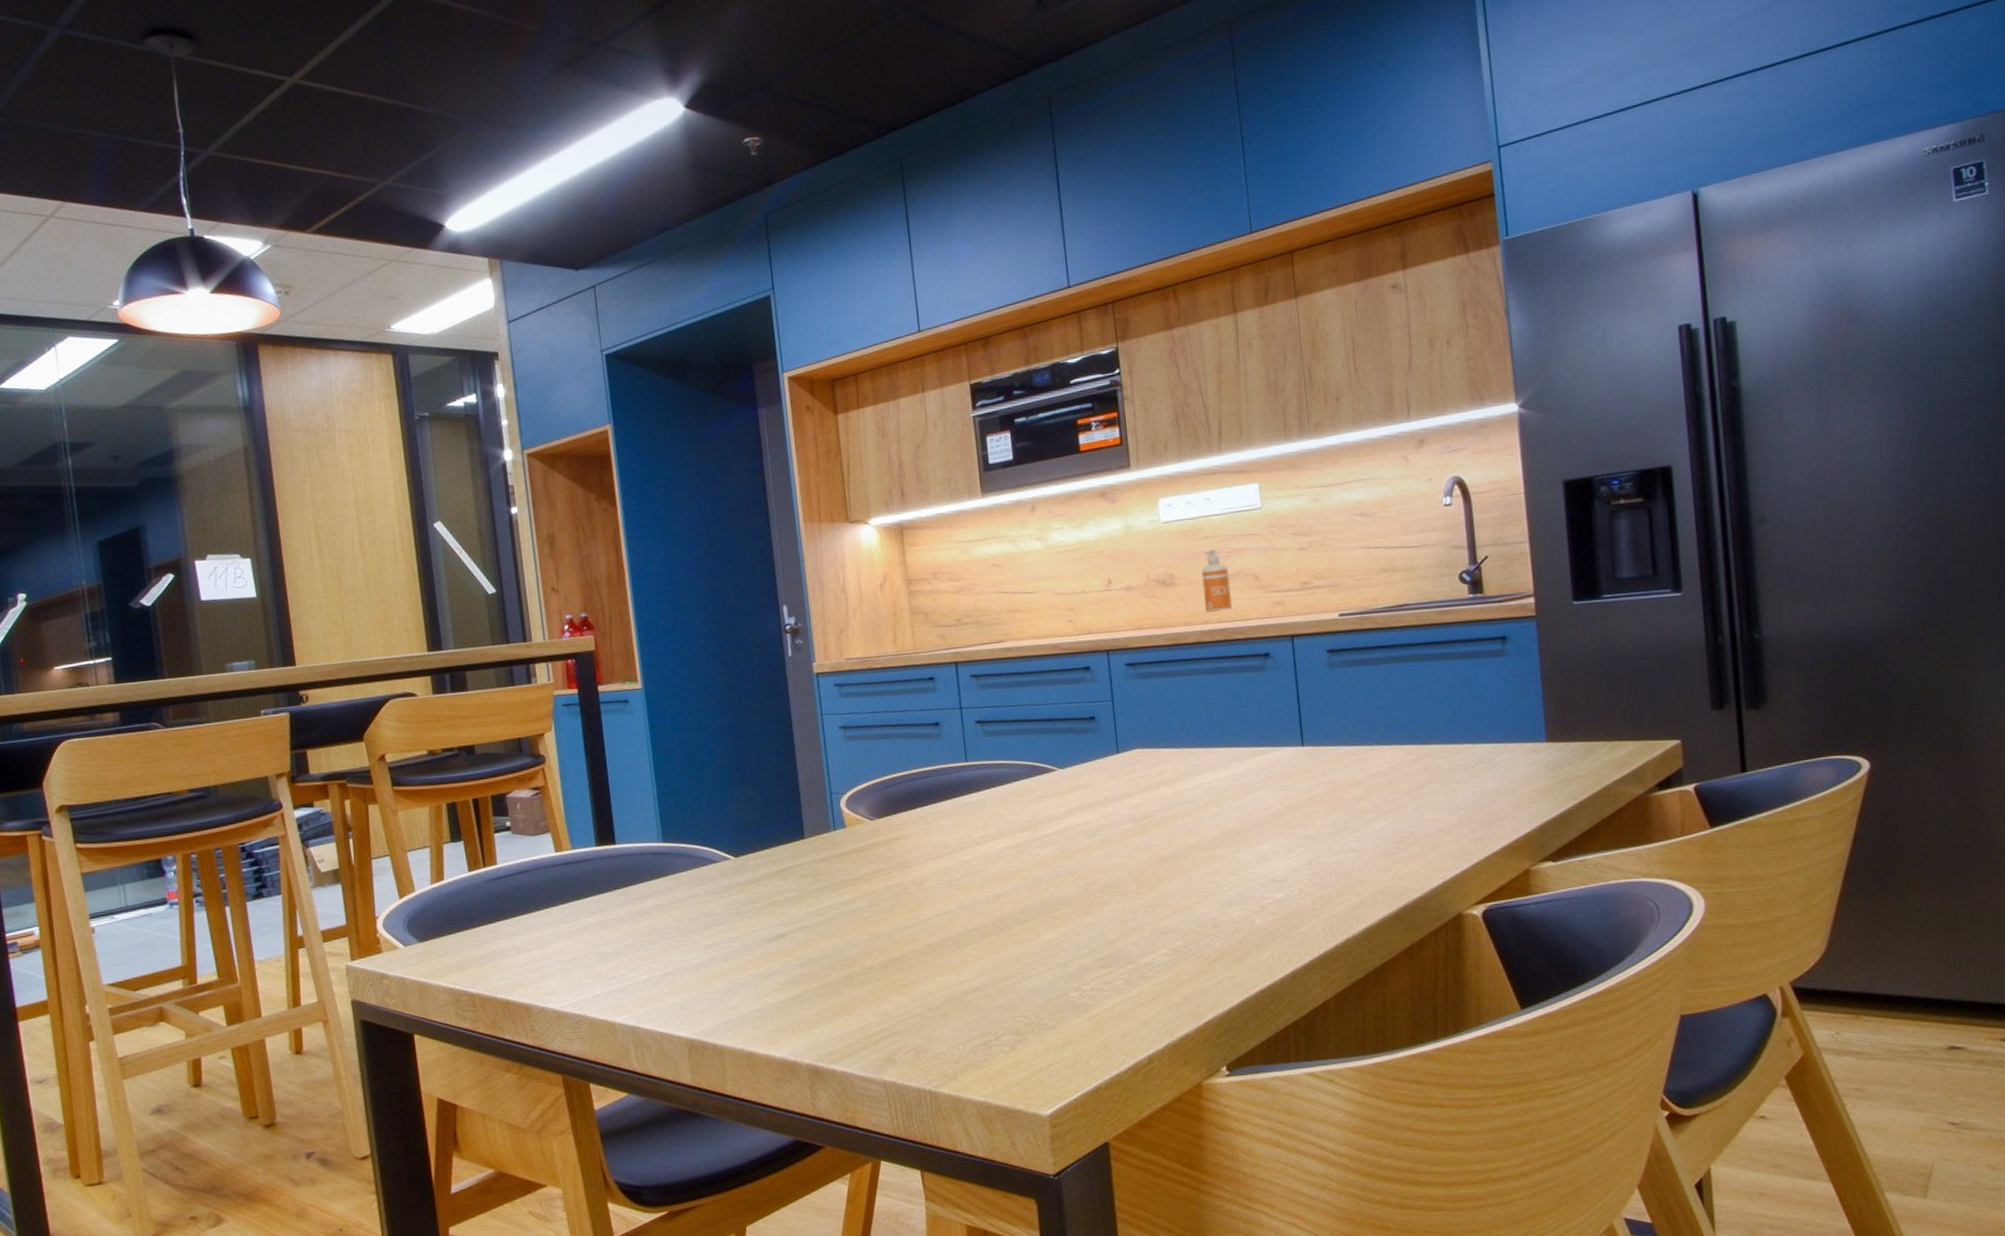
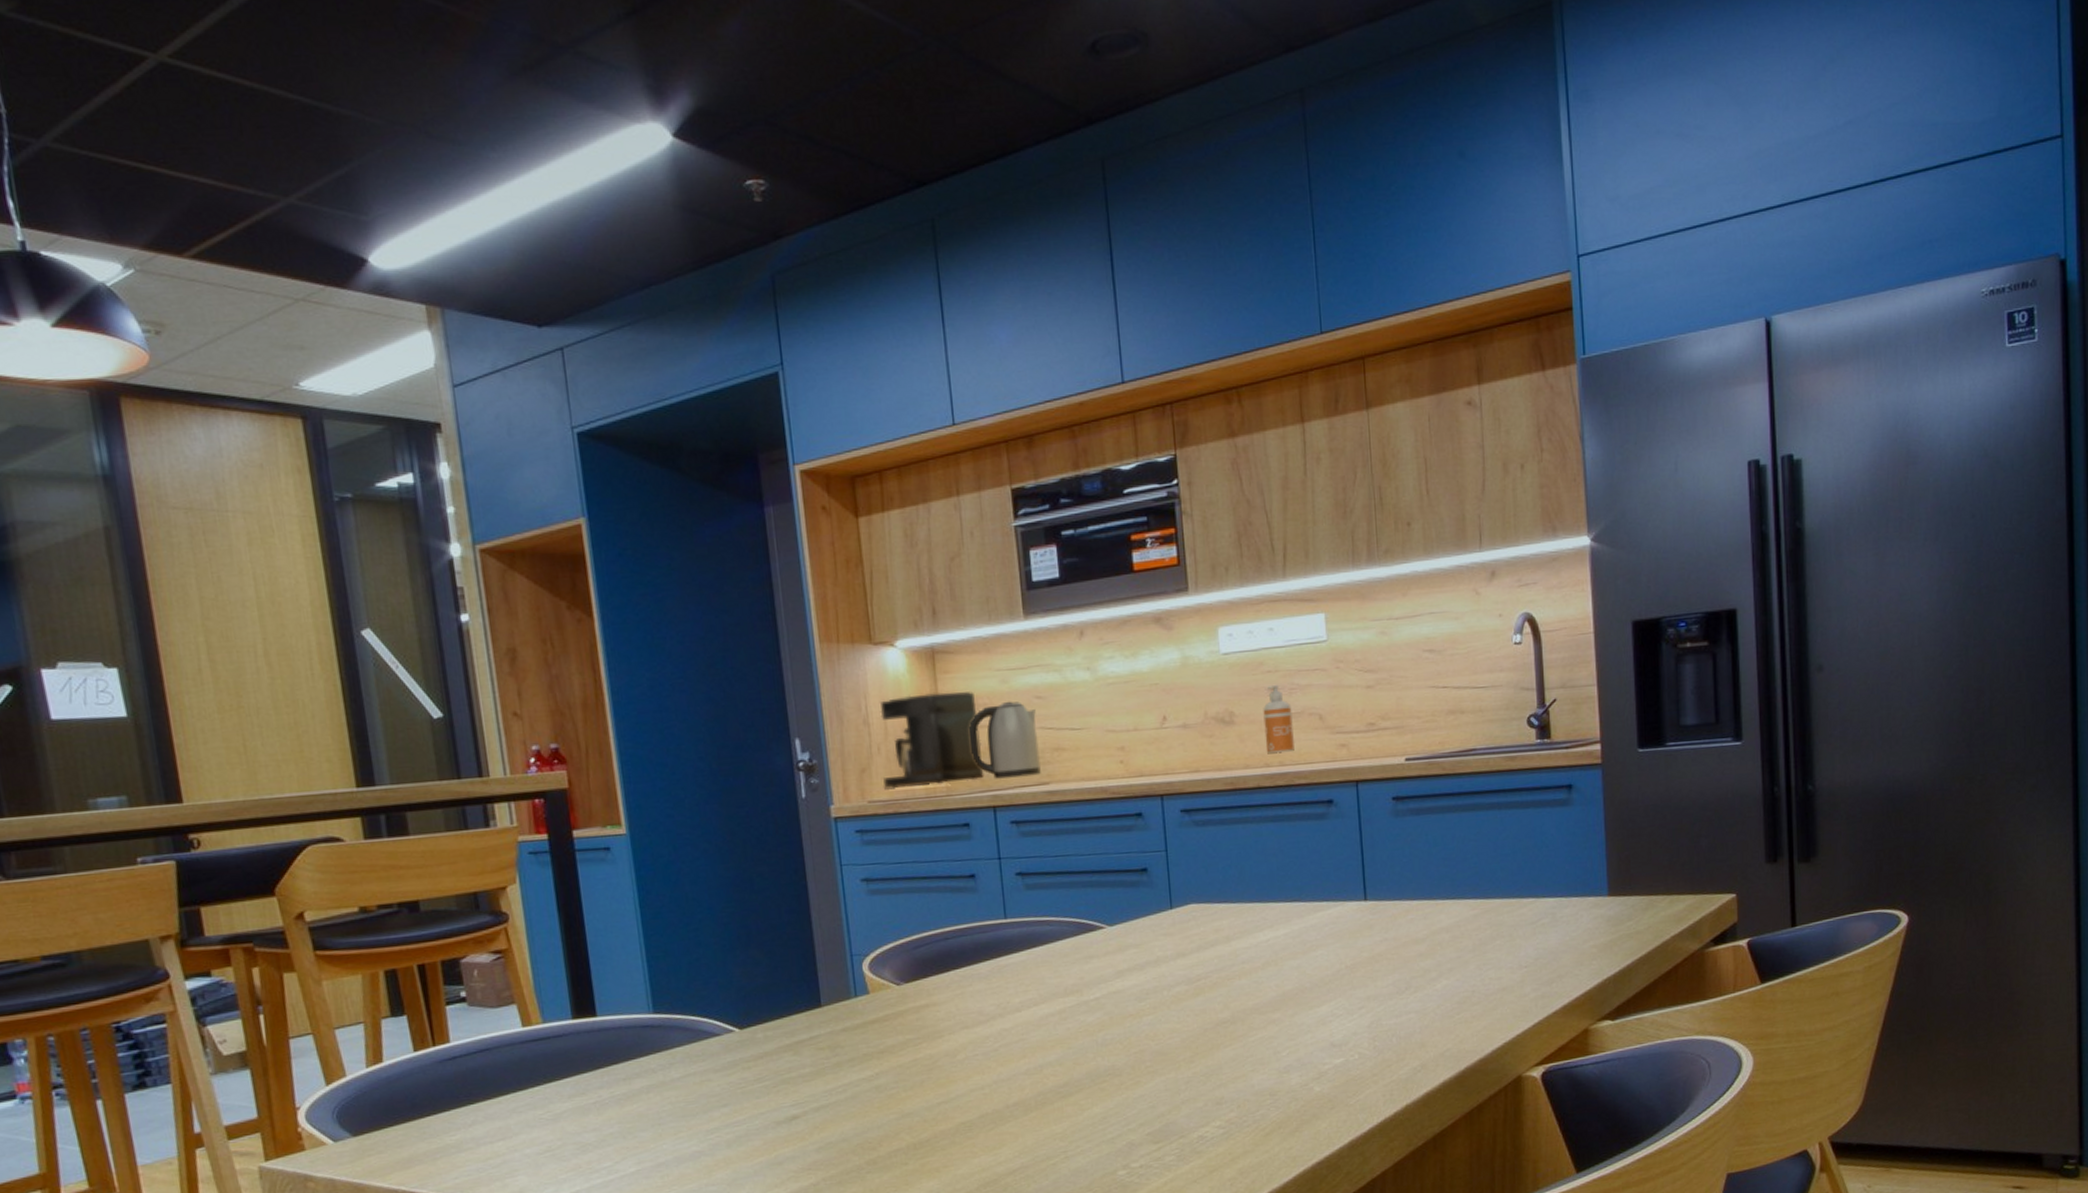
coffee maker: none [856,562,947,647] -> present [880,692,984,788]
kettle: none [933,569,998,638] -> present [969,701,1041,779]

